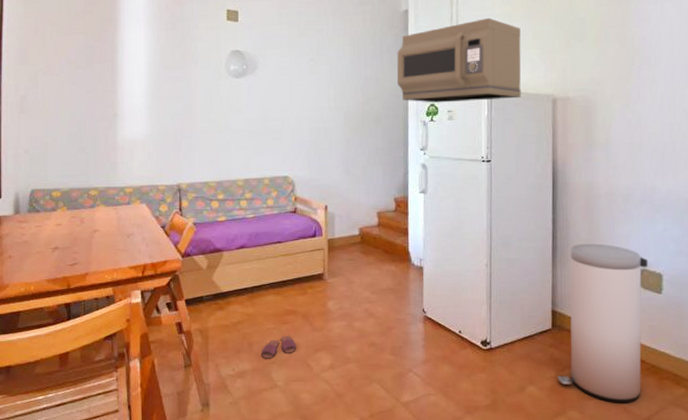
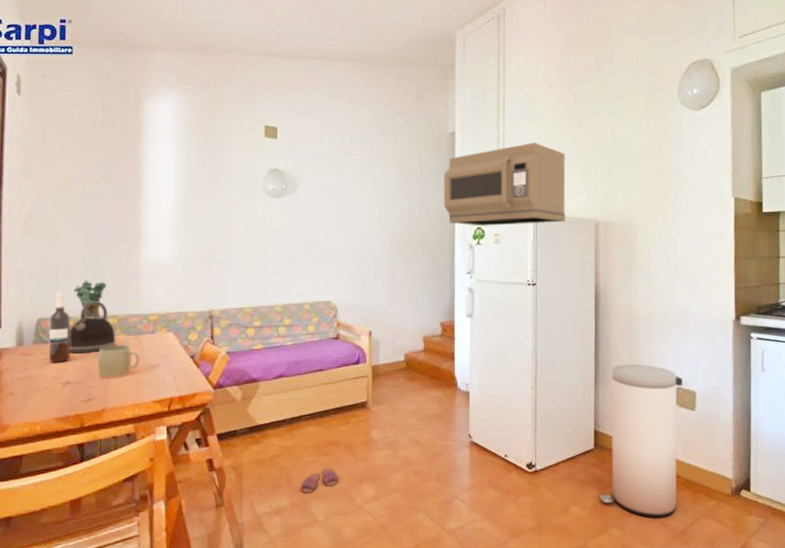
wine bottle: none [41,166,59,230] -> present [49,292,71,363]
kettle: none [57,173,97,222] -> present [69,300,116,354]
vase: none [61,153,89,189] -> present [74,278,107,317]
mug: none [81,215,118,245] -> present [97,345,141,379]

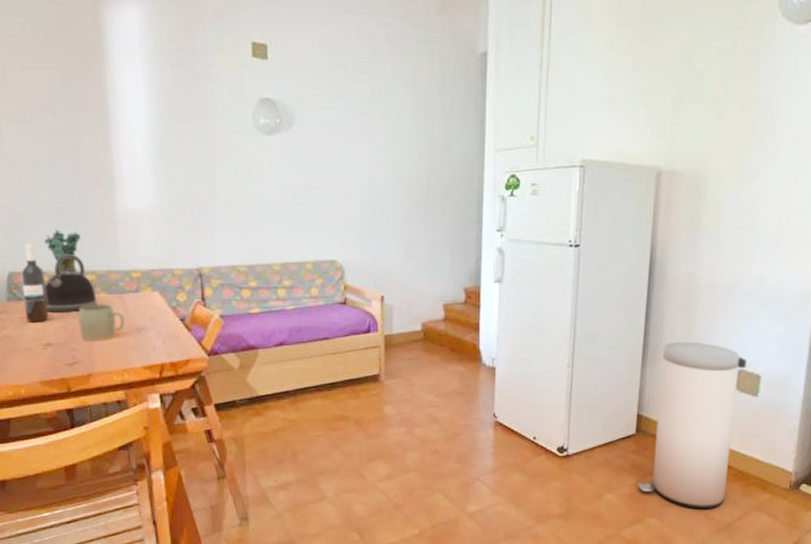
slippers: present [301,467,339,494] -> none [308,443,349,469]
microwave: present [443,142,566,226] -> none [470,66,625,173]

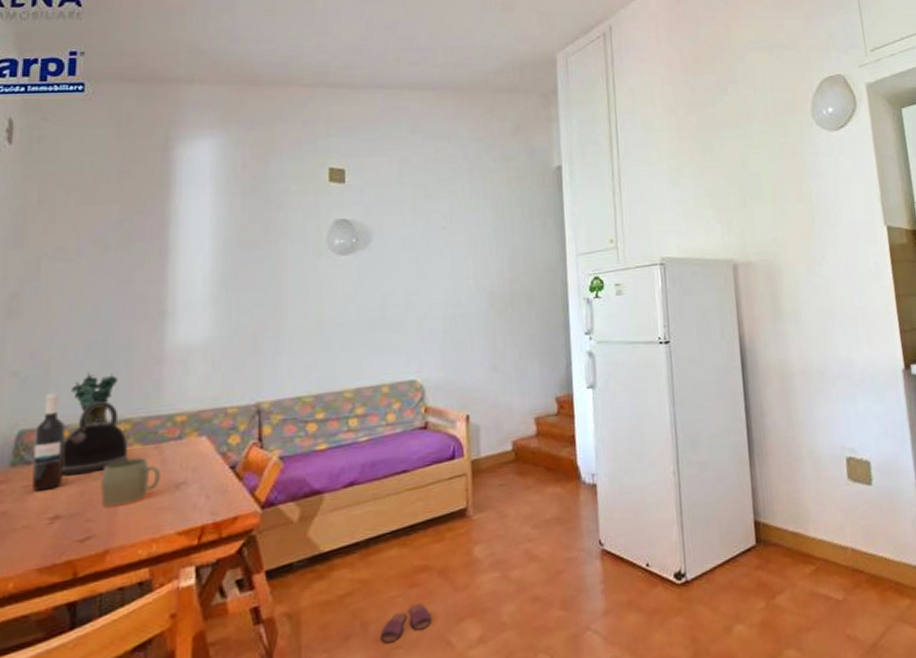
slippers: none [308,443,349,469] -> present [381,602,432,644]
pedal bin: present [638,341,747,510] -> none [768,432,864,632]

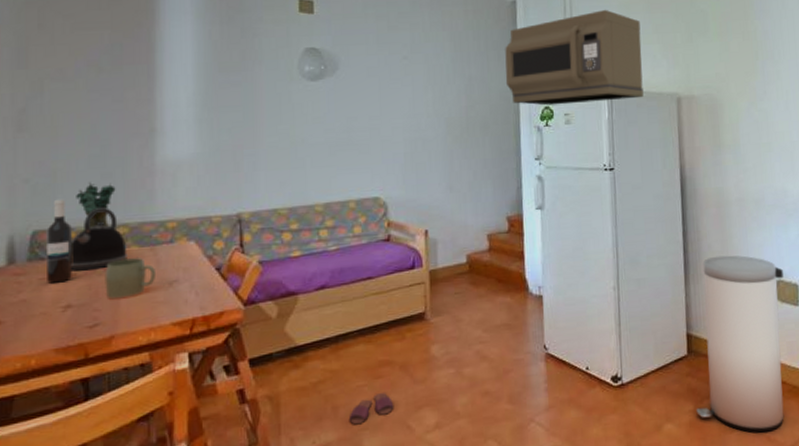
microwave: none [550,173,698,276] -> present [505,9,644,106]
pedal bin: none [768,432,864,632] -> present [696,255,784,434]

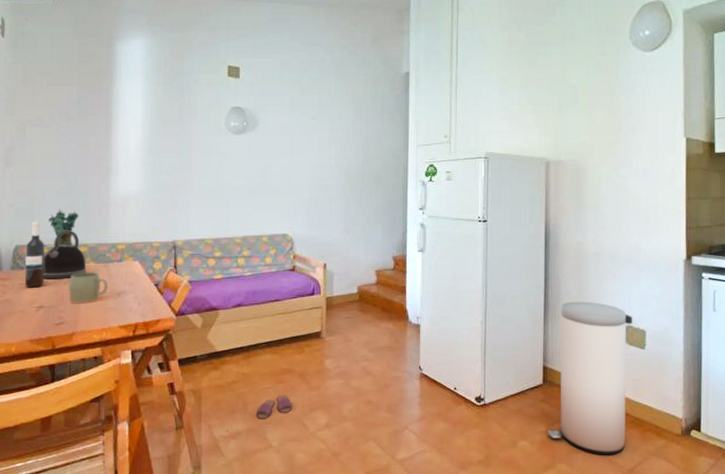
microwave: present [505,9,644,106] -> none [397,82,517,164]

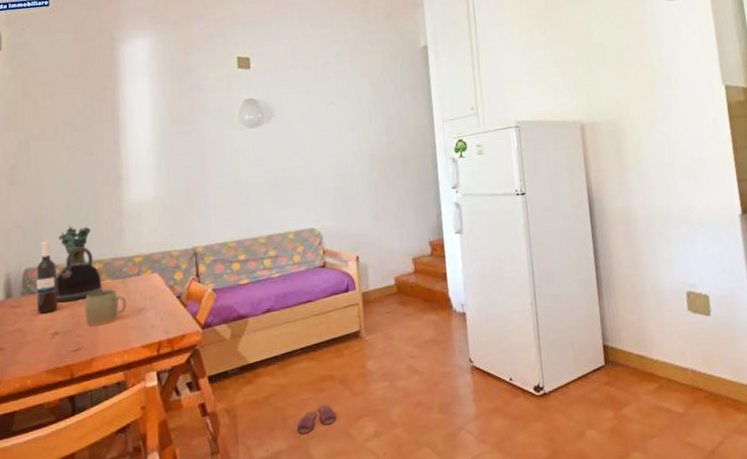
pedal bin: present [548,301,632,455] -> none [614,269,703,439]

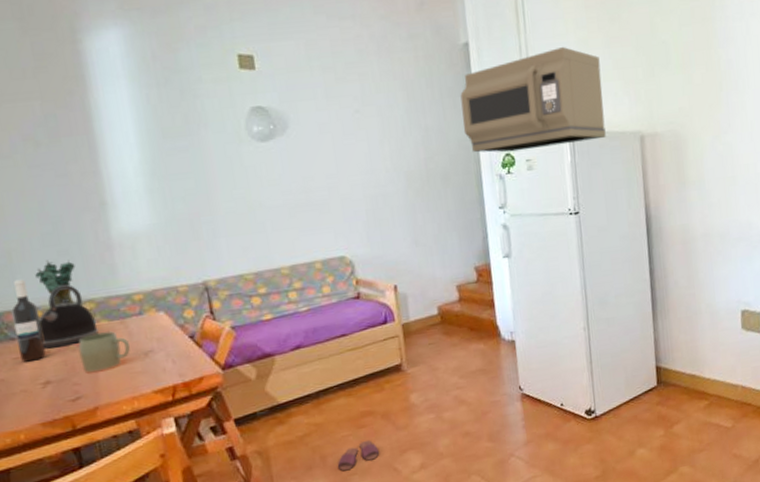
microwave: none [419,48,549,139] -> present [460,46,606,153]

